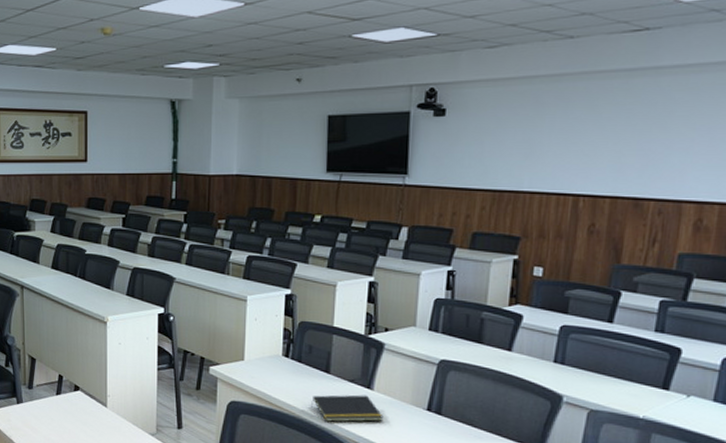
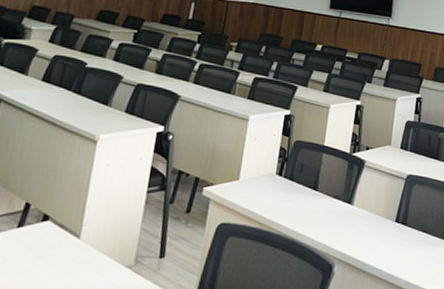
notepad: present [311,394,384,422] -> none [298,210,360,239]

